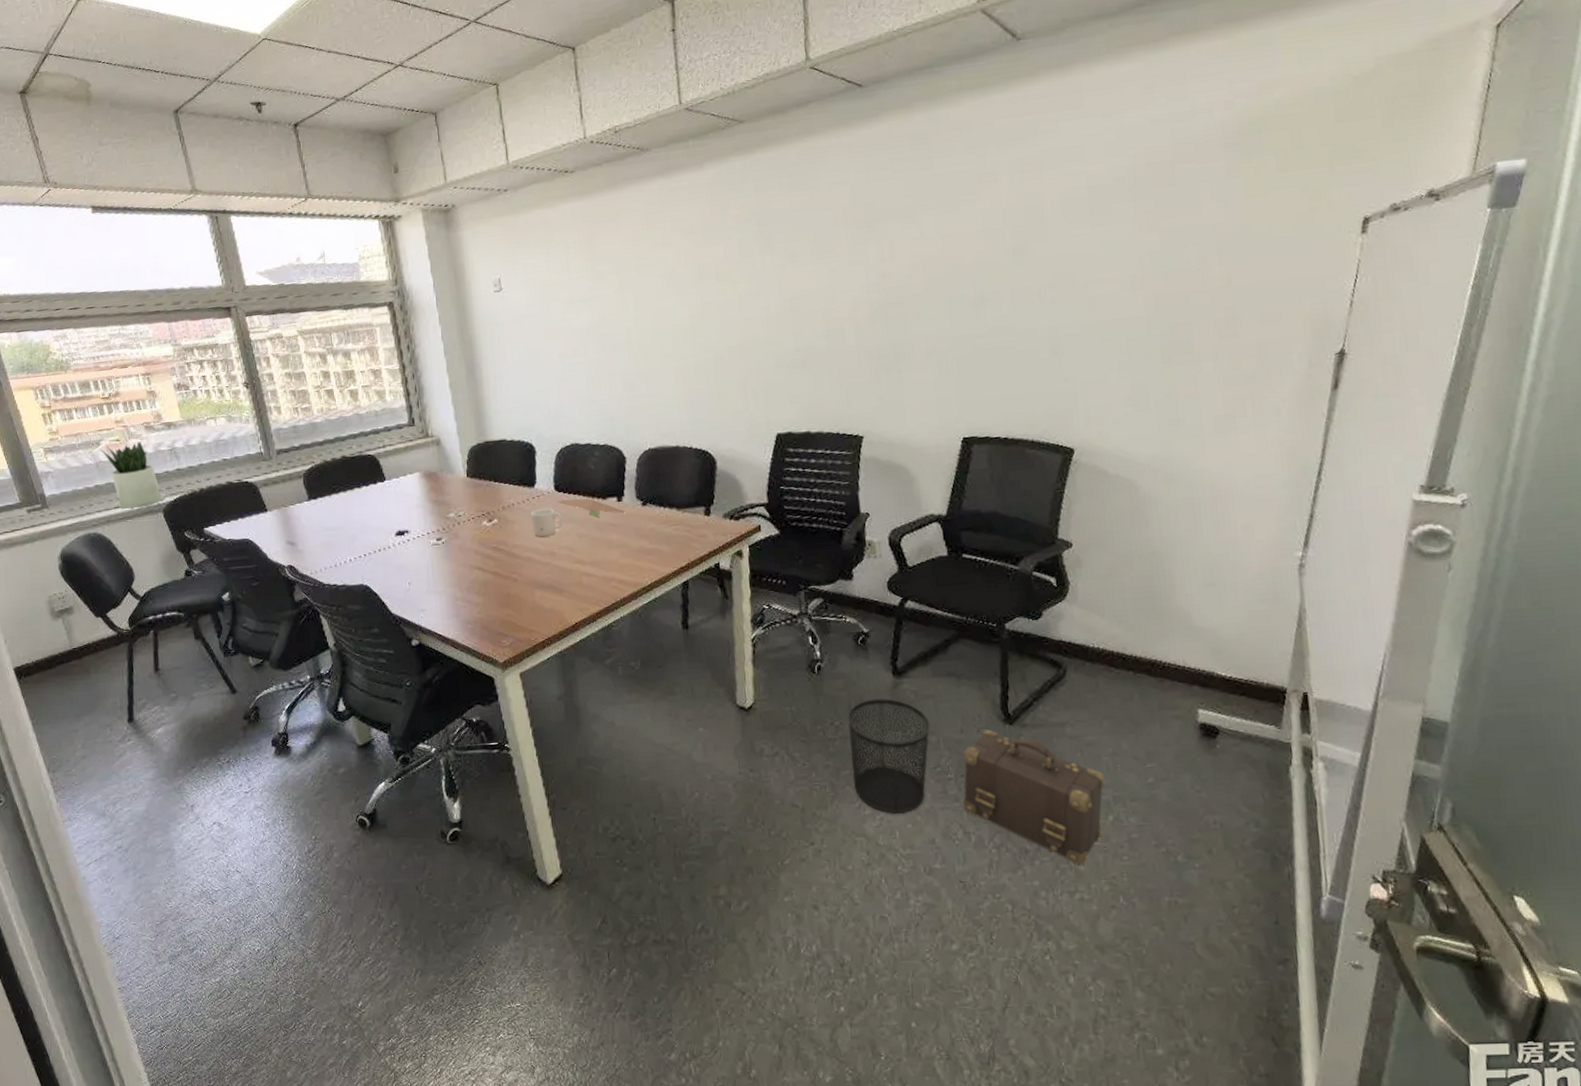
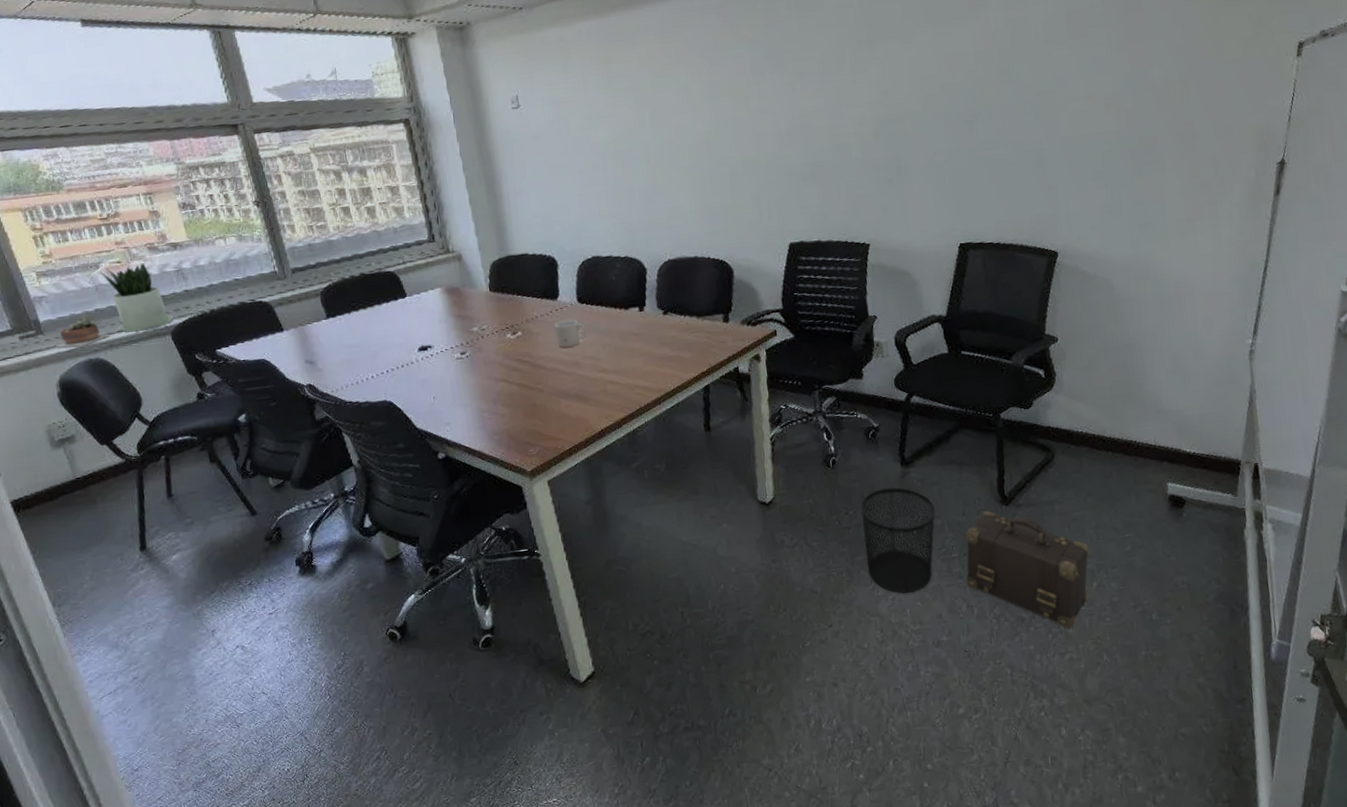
succulent plant: none [59,491,108,522] -> present [56,315,111,348]
papers: present [556,498,626,518] -> none [579,309,647,328]

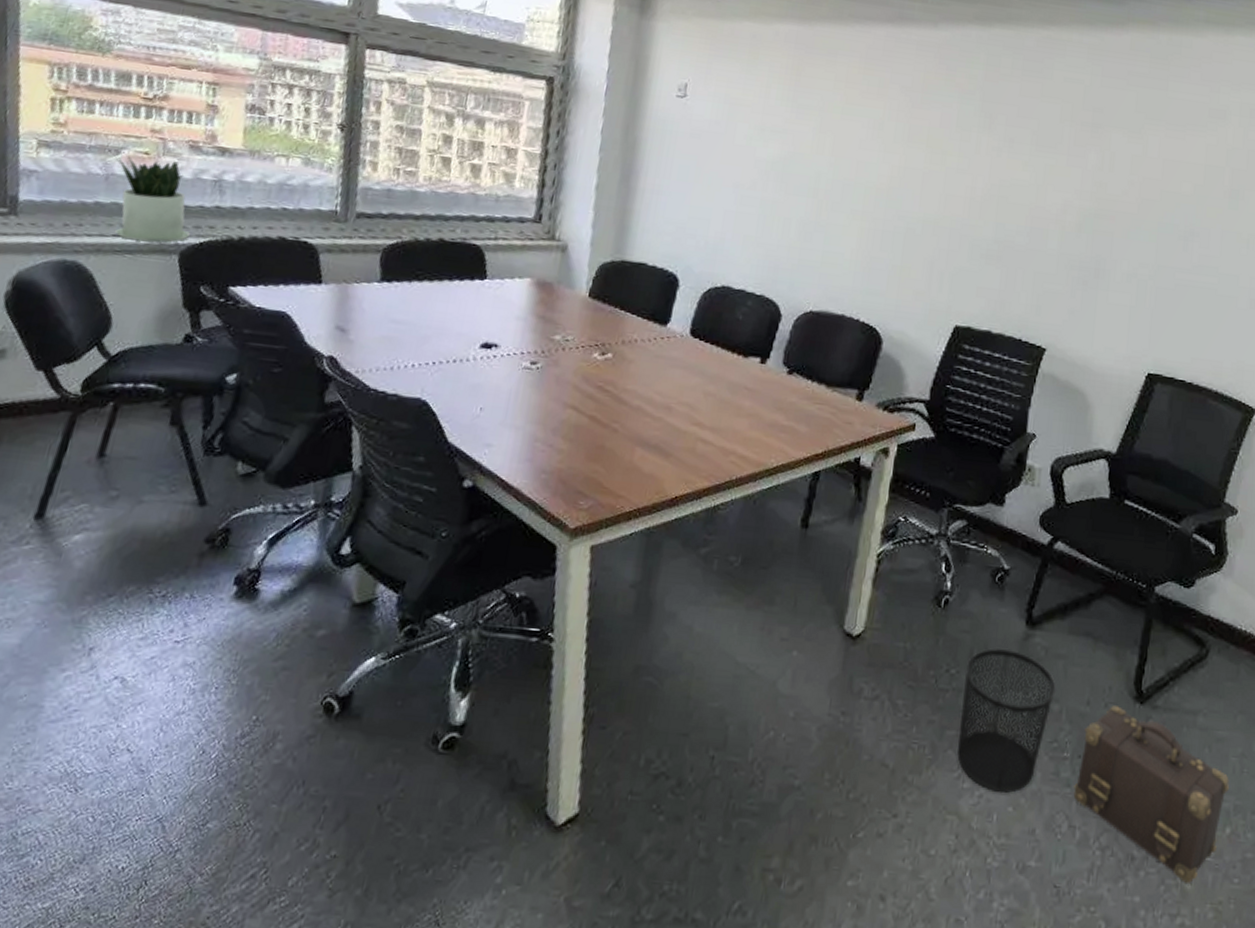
succulent plant: present [56,315,111,348] -> none [27,206,103,243]
mug: present [554,319,587,348] -> none [652,352,692,387]

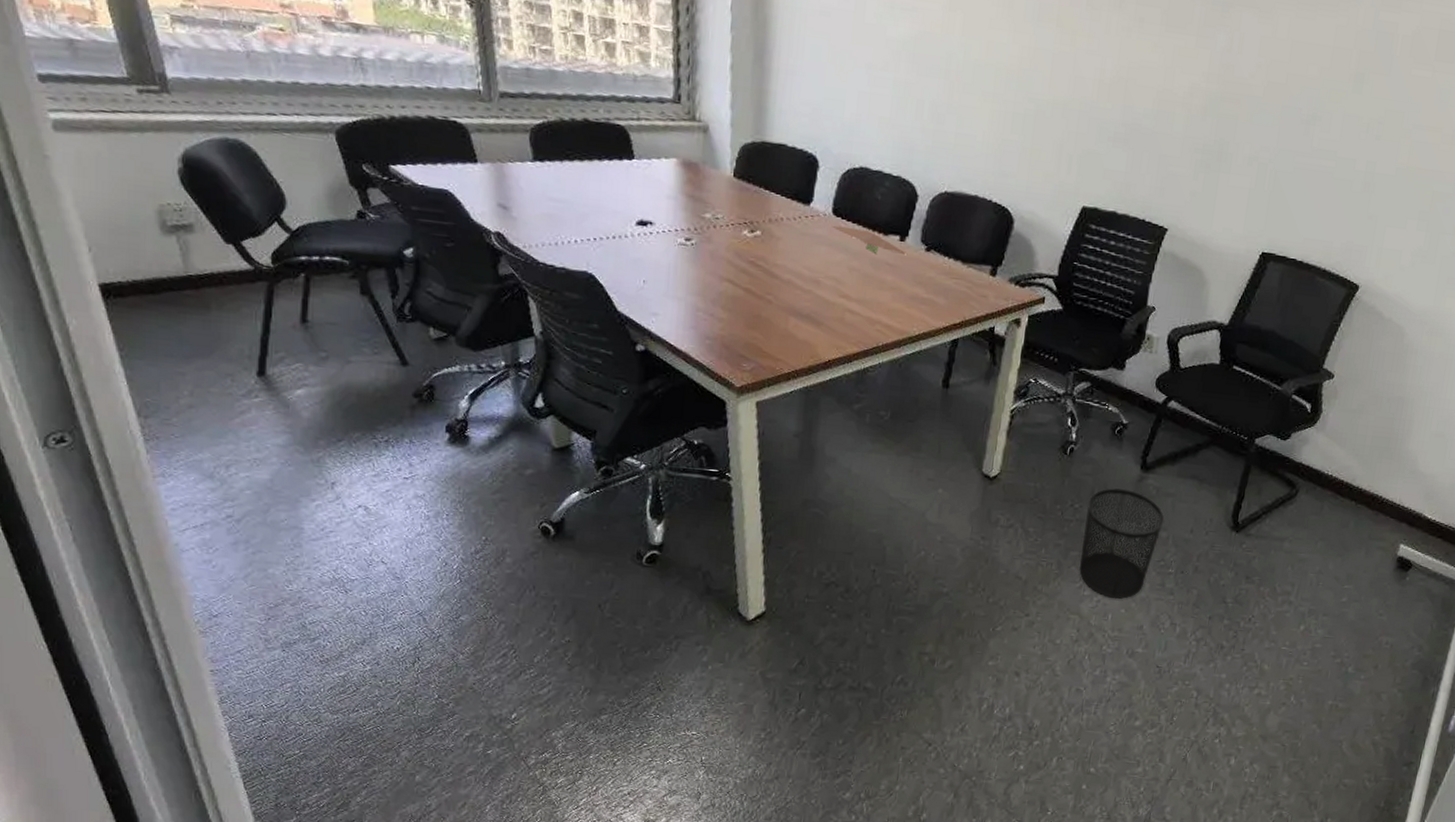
planter: present [115,157,191,243] -> none [256,33,343,121]
papers: none [688,347,767,378] -> present [831,225,906,254]
vintage suitcase: present [1073,706,1230,883] -> none [1175,533,1307,665]

